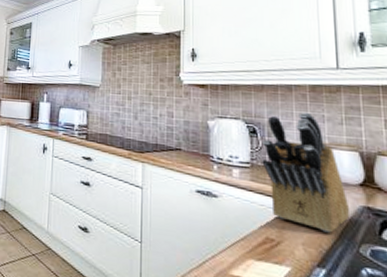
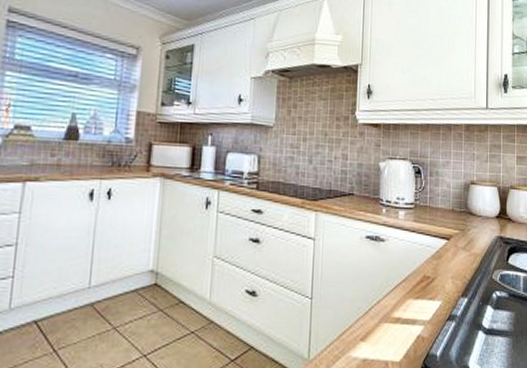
knife block: present [261,112,350,233] -> none [424,151,488,264]

